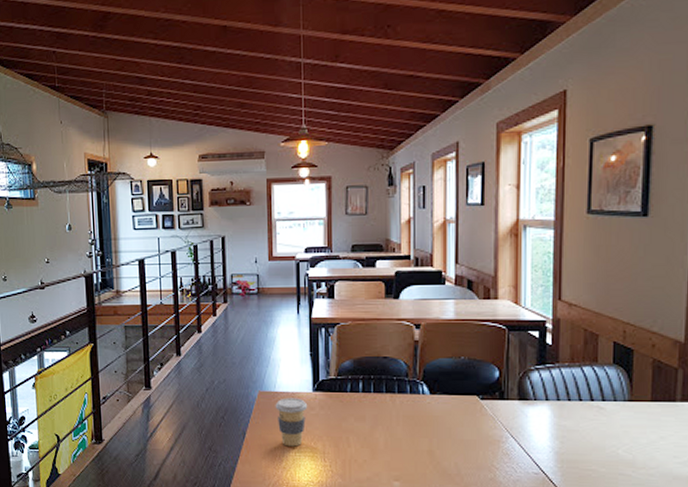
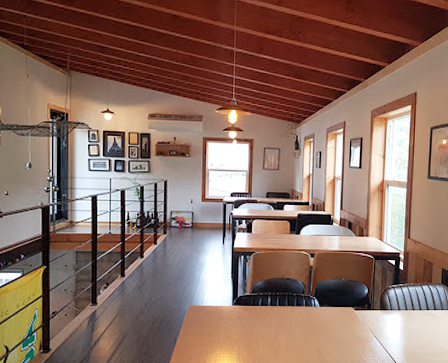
coffee cup: present [275,397,308,447] -> none [202,310,228,350]

